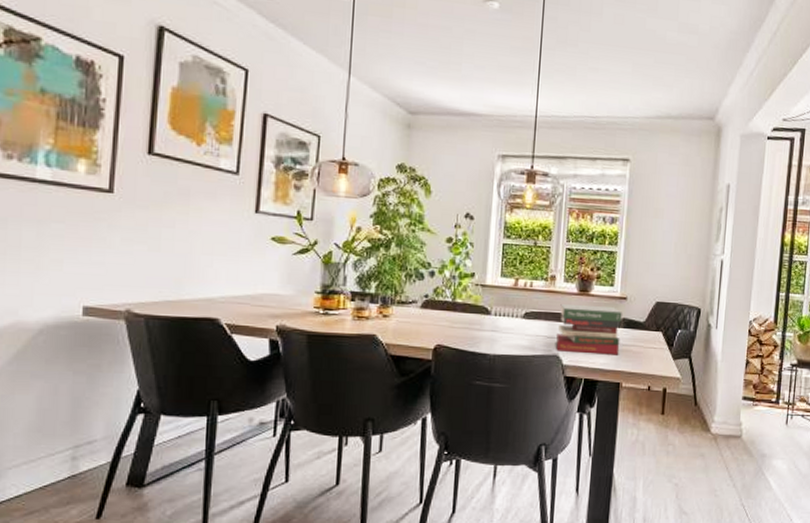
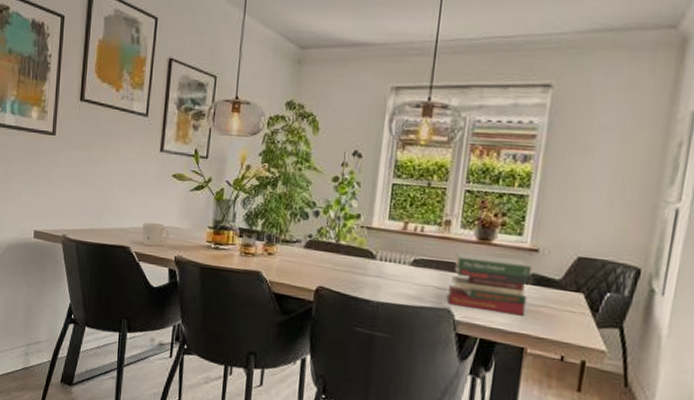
mug: none [234,289,270,317] -> present [141,222,170,247]

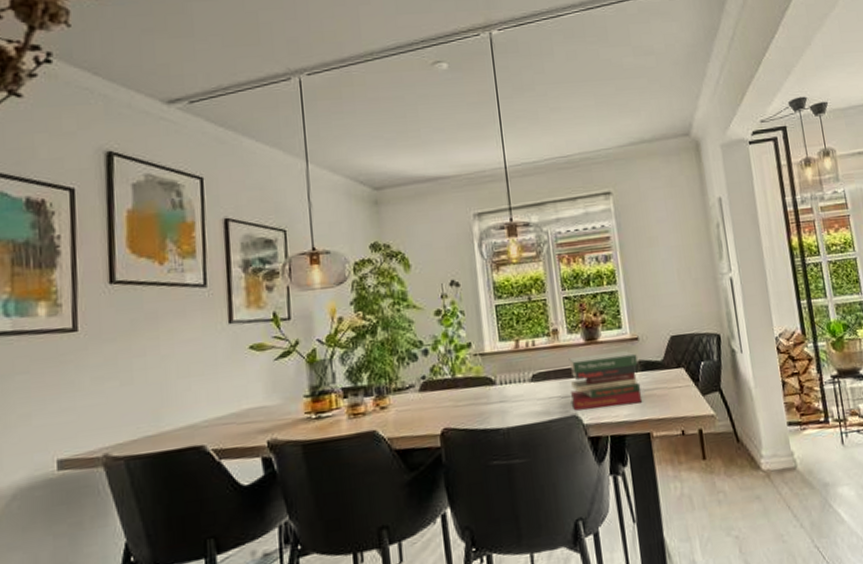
mug: present [141,222,170,247] -> none [218,406,257,439]

